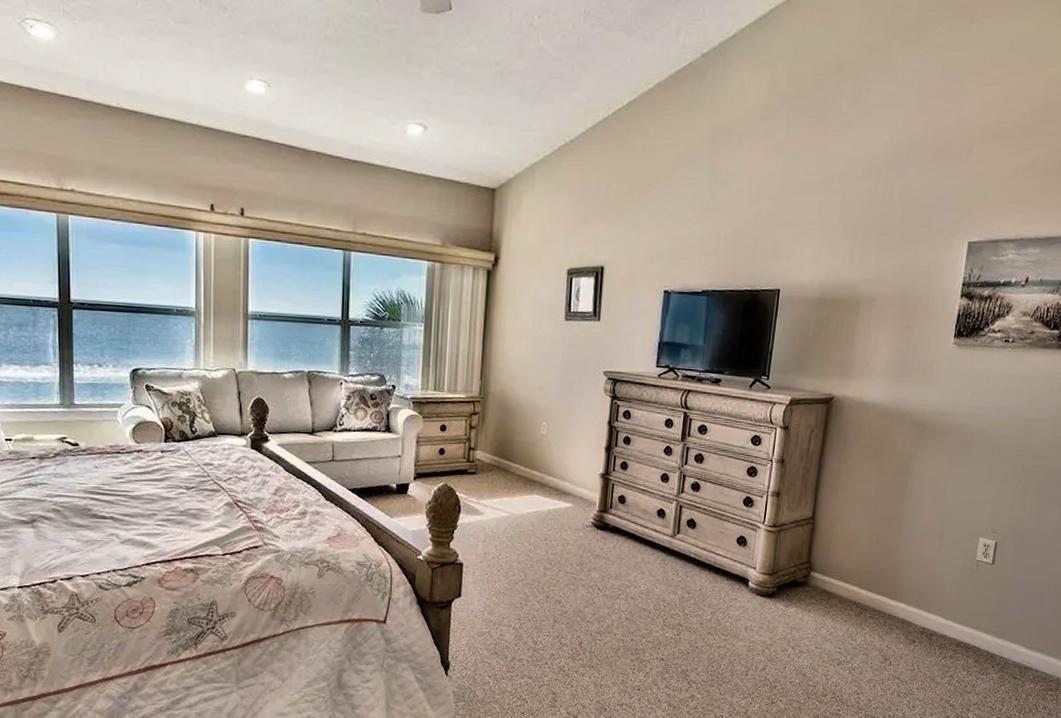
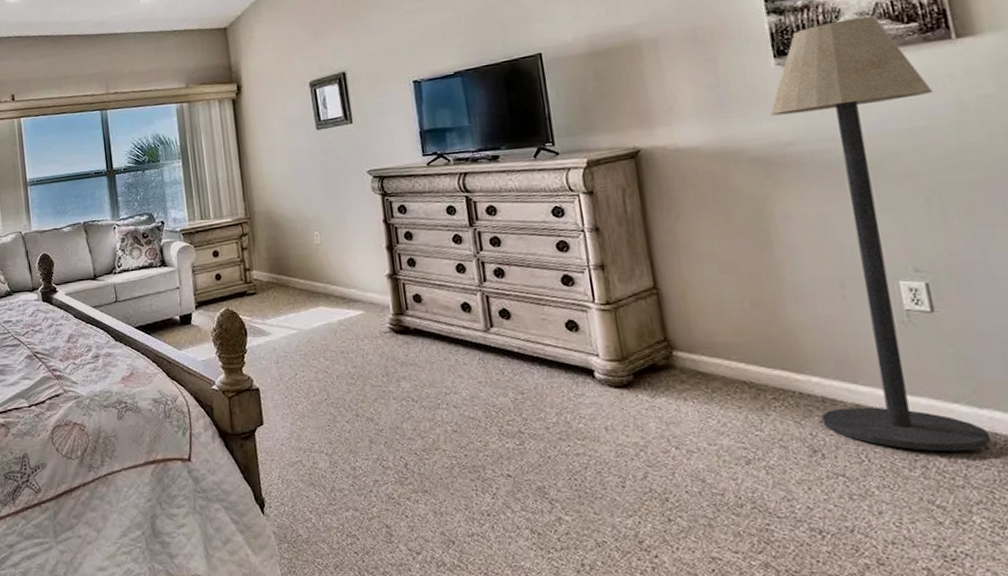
floor lamp: none [897,315,1050,668] -> present [770,16,992,452]

